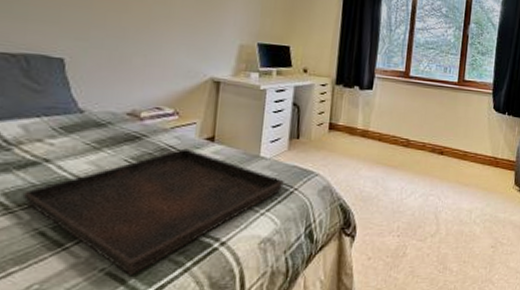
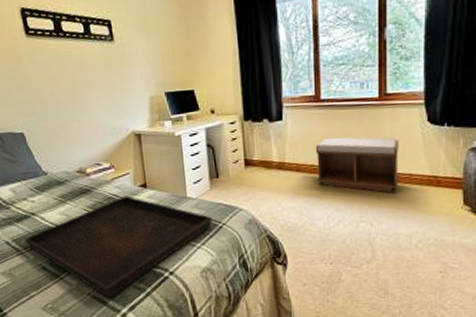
bench: none [397,111,470,170] -> present [315,137,399,193]

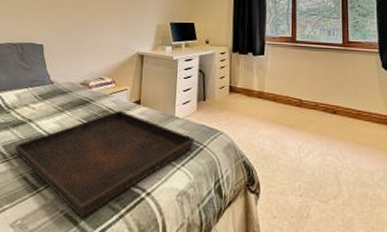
bench: present [315,137,399,193] -> none [290,73,360,129]

